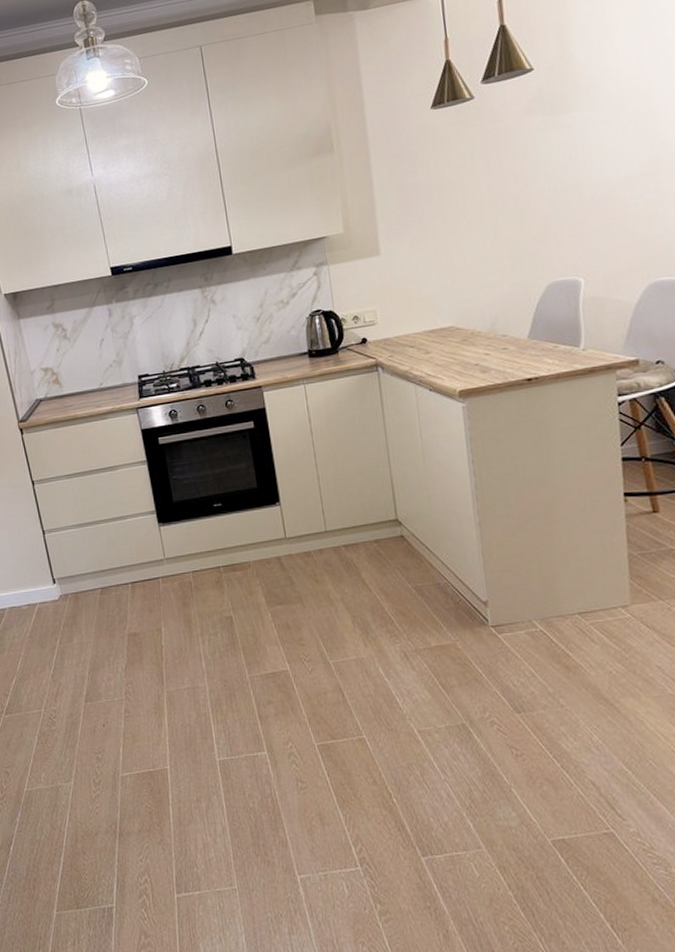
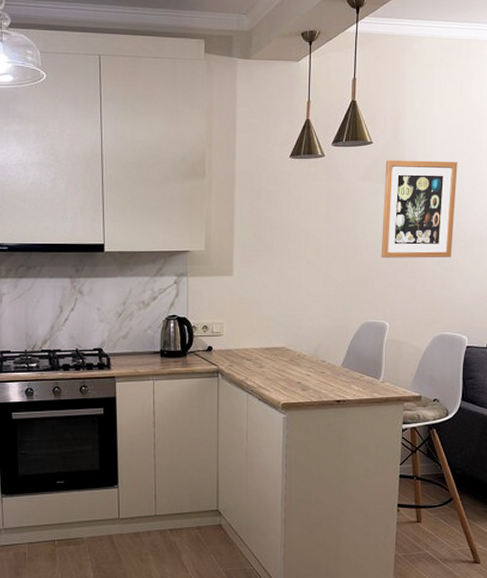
wall art: none [553,67,658,203] -> present [381,160,458,258]

